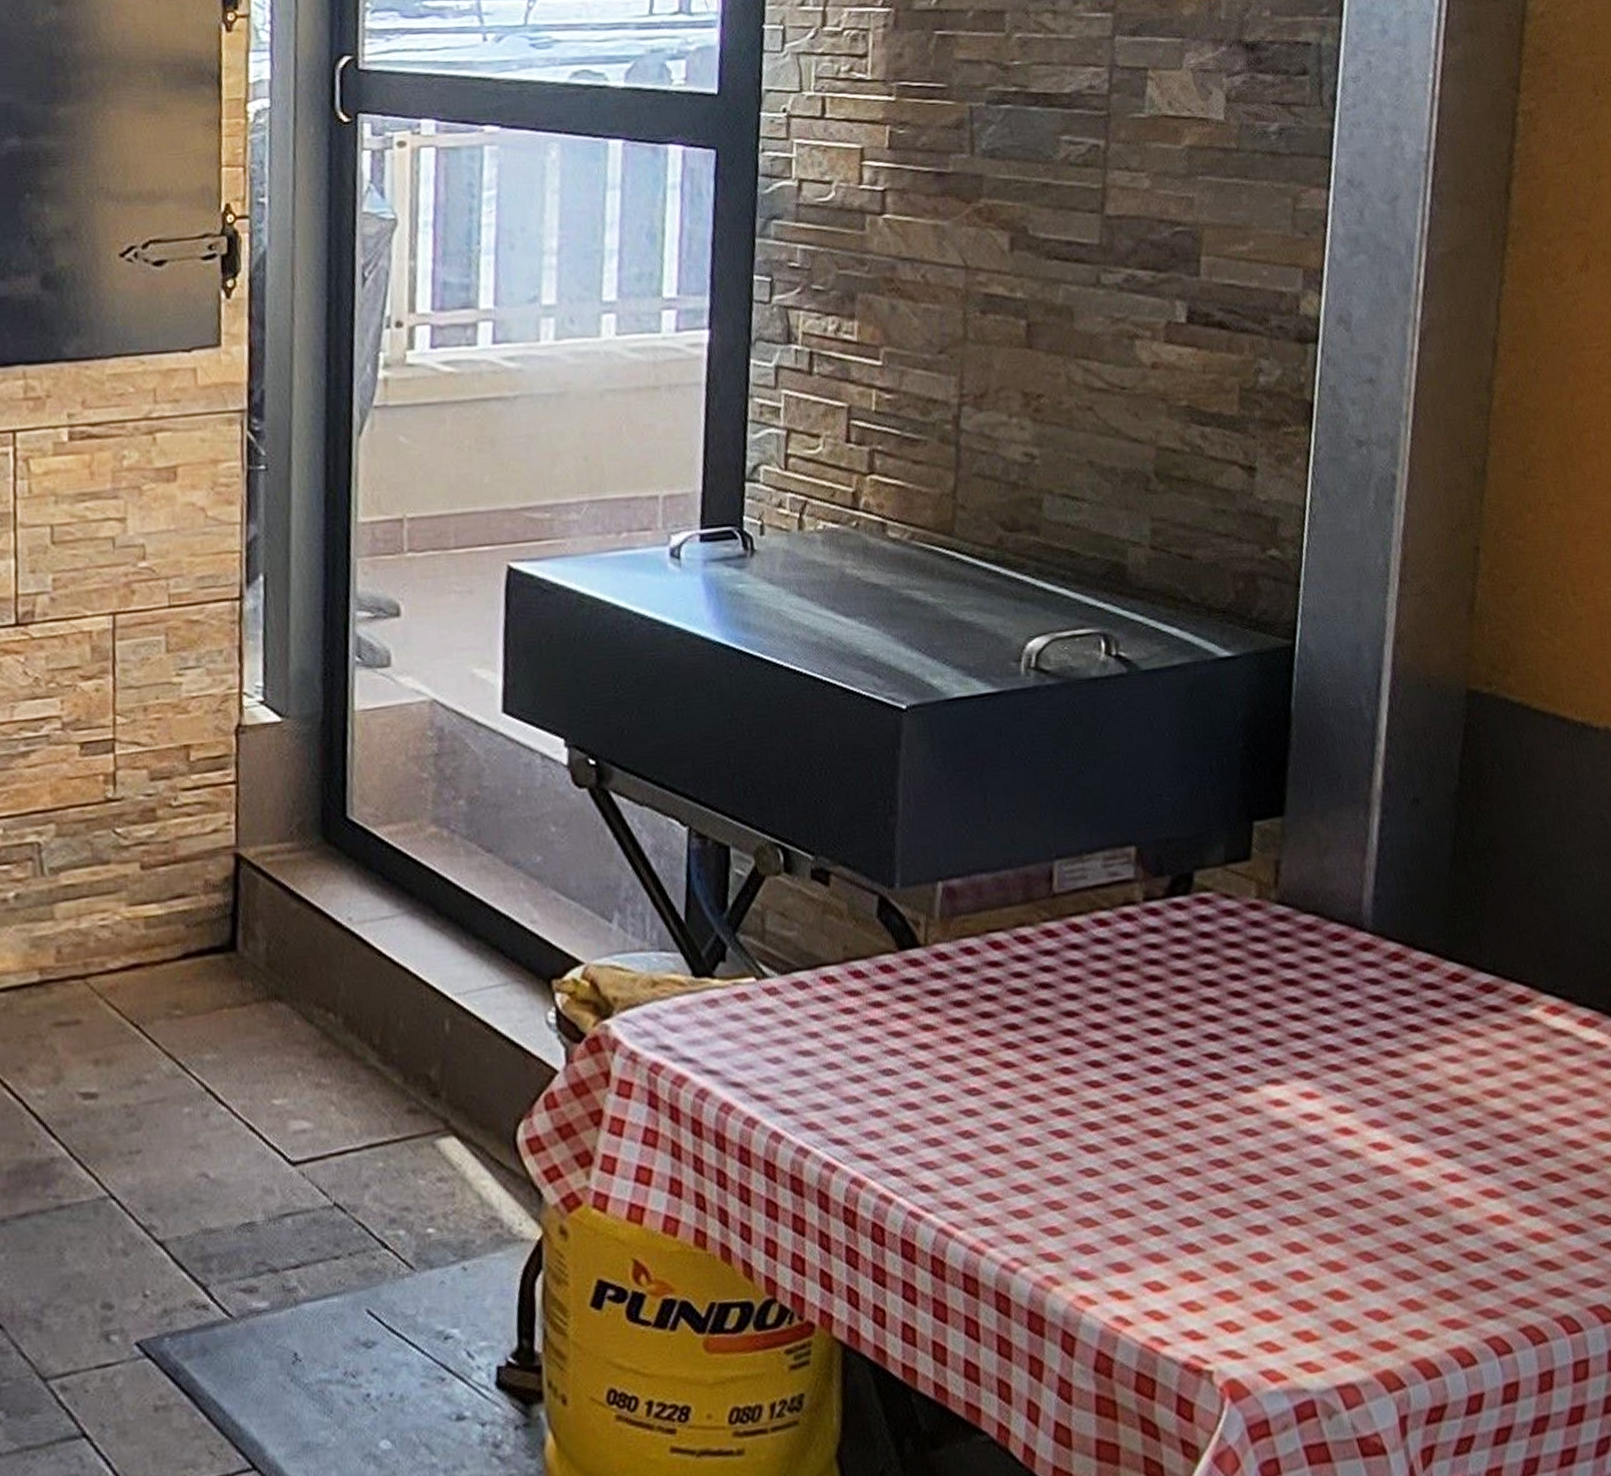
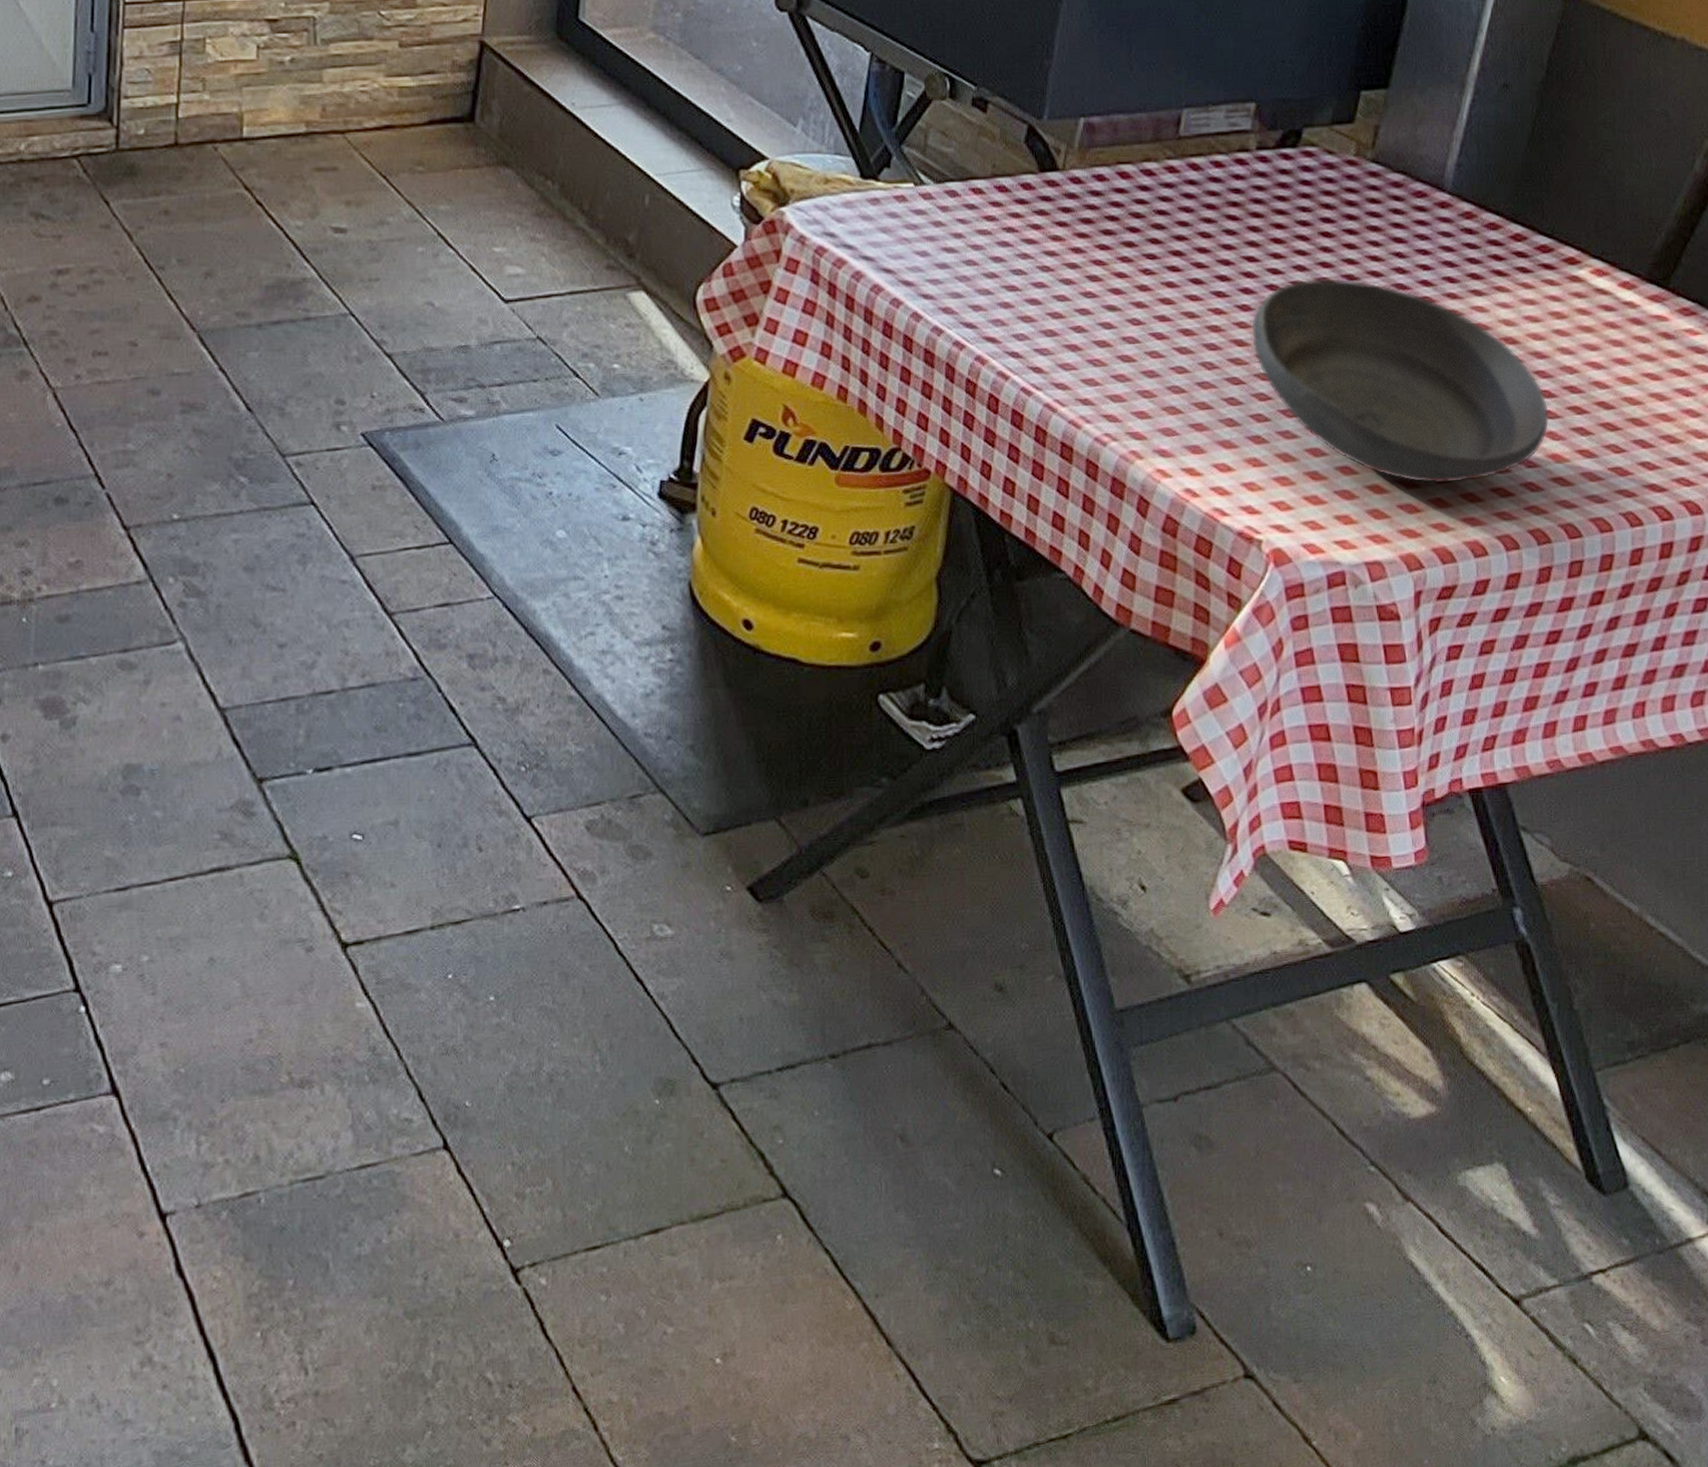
bowl: none [1164,1044,1525,1284] -> present [1251,277,1550,484]

